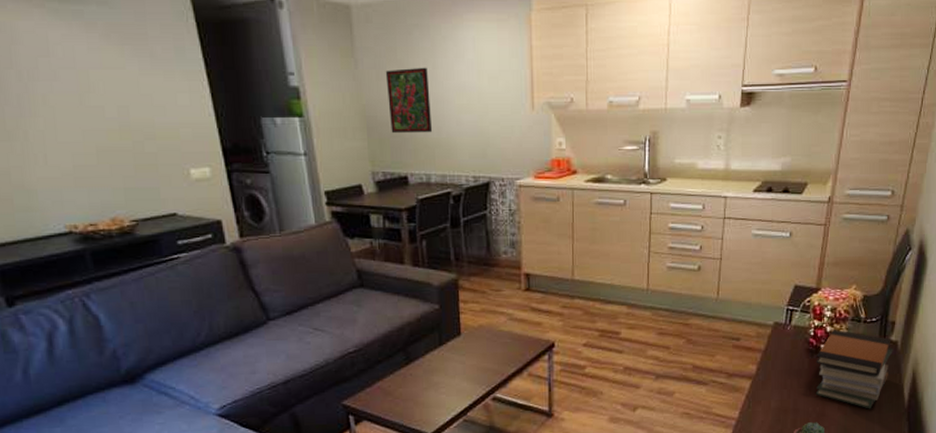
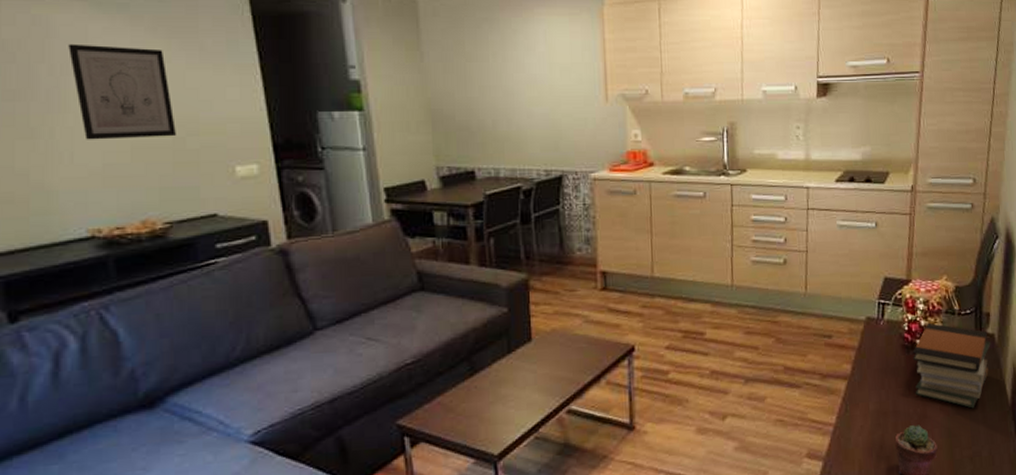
wall art: none [32,50,135,143] -> present [68,43,176,140]
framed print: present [385,67,433,134] -> none [452,60,502,127]

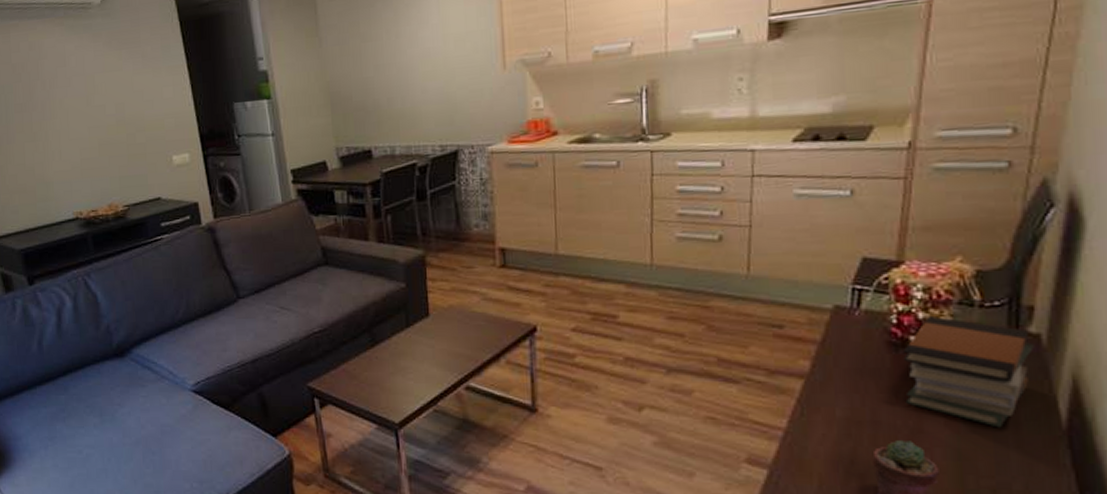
wall art: present [68,43,176,140] -> none [53,60,128,140]

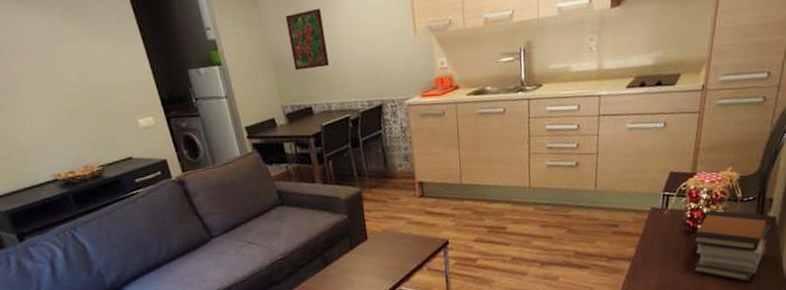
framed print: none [348,37,397,108] -> present [285,8,330,71]

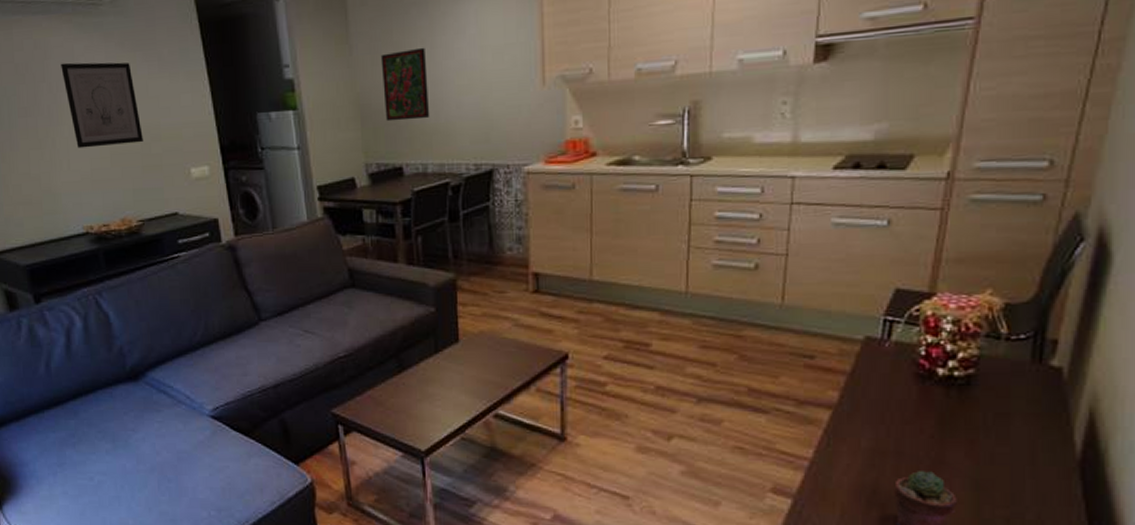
wall art: none [9,32,94,109] -> present [61,62,143,149]
book stack: present [693,210,771,282] -> none [929,347,1056,459]

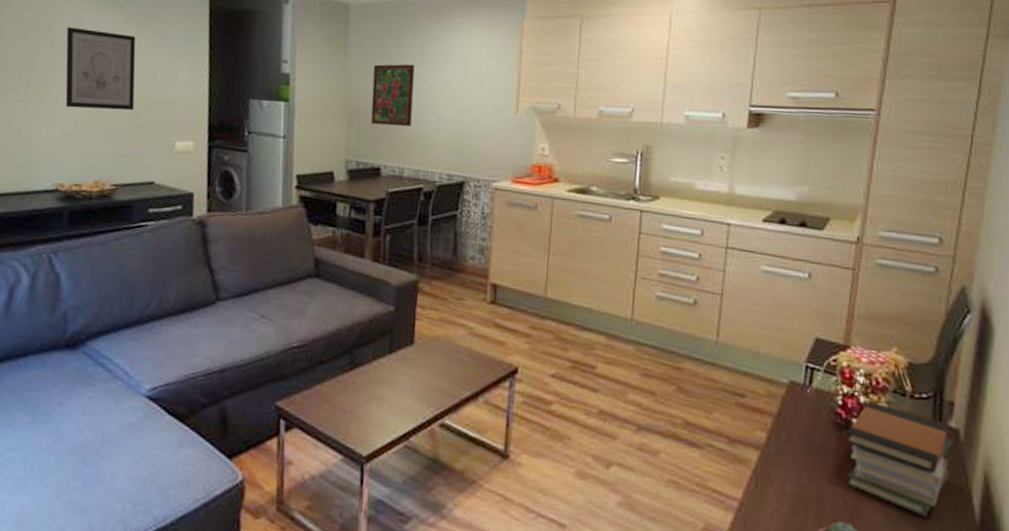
book stack: none [929,347,1056,459] -> present [846,400,954,517]

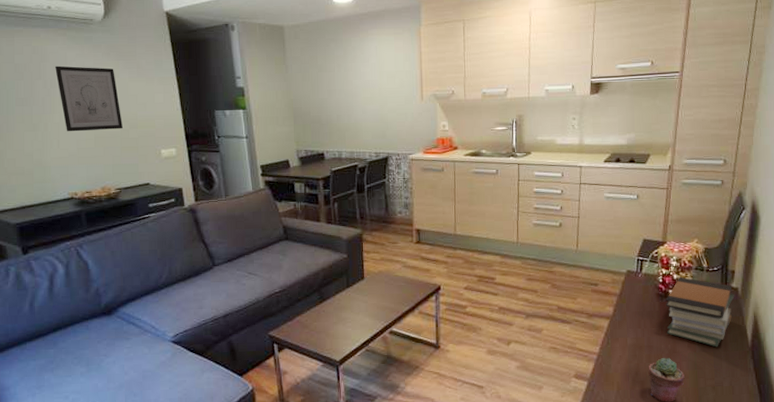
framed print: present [370,64,415,127] -> none [308,70,344,121]

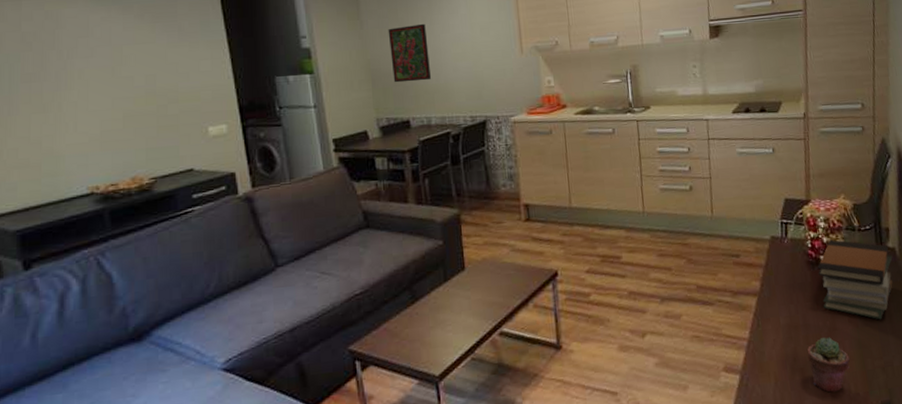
wall art: present [55,66,123,132] -> none [74,32,159,112]
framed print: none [308,70,344,121] -> present [388,23,432,83]

